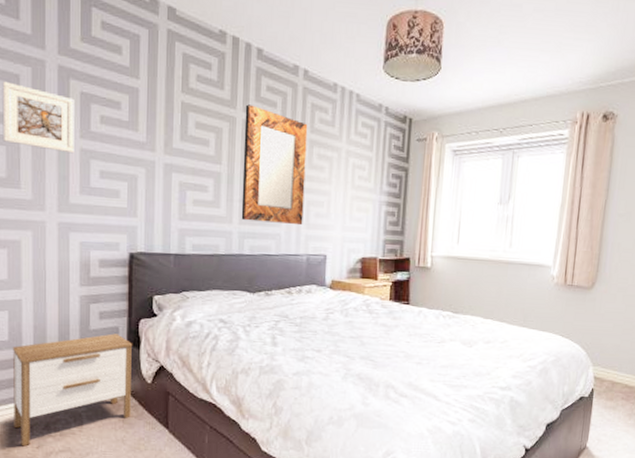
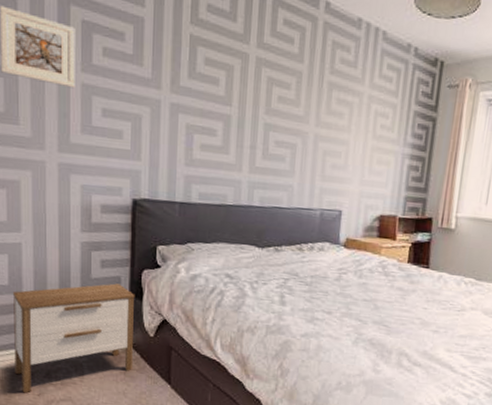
home mirror: present [241,104,308,226] -> none [251,39,328,177]

